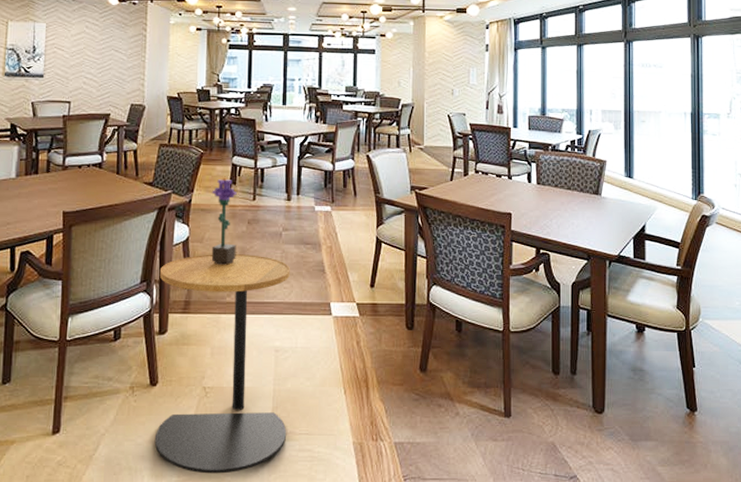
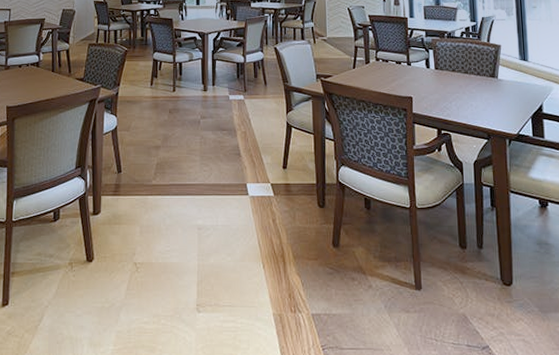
side table: present [155,254,290,474] -> none [92,141,211,343]
potted flower: present [211,177,237,266] -> none [136,71,160,152]

